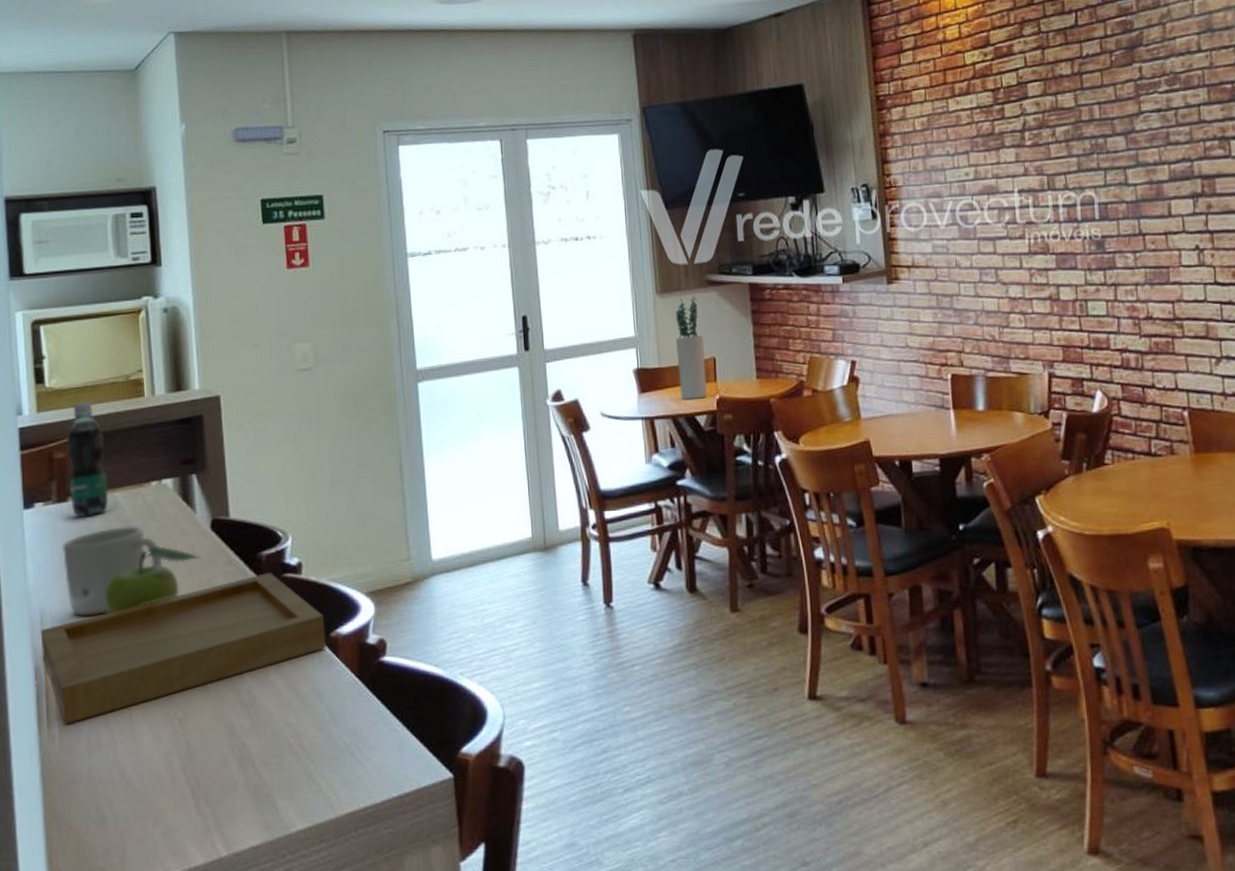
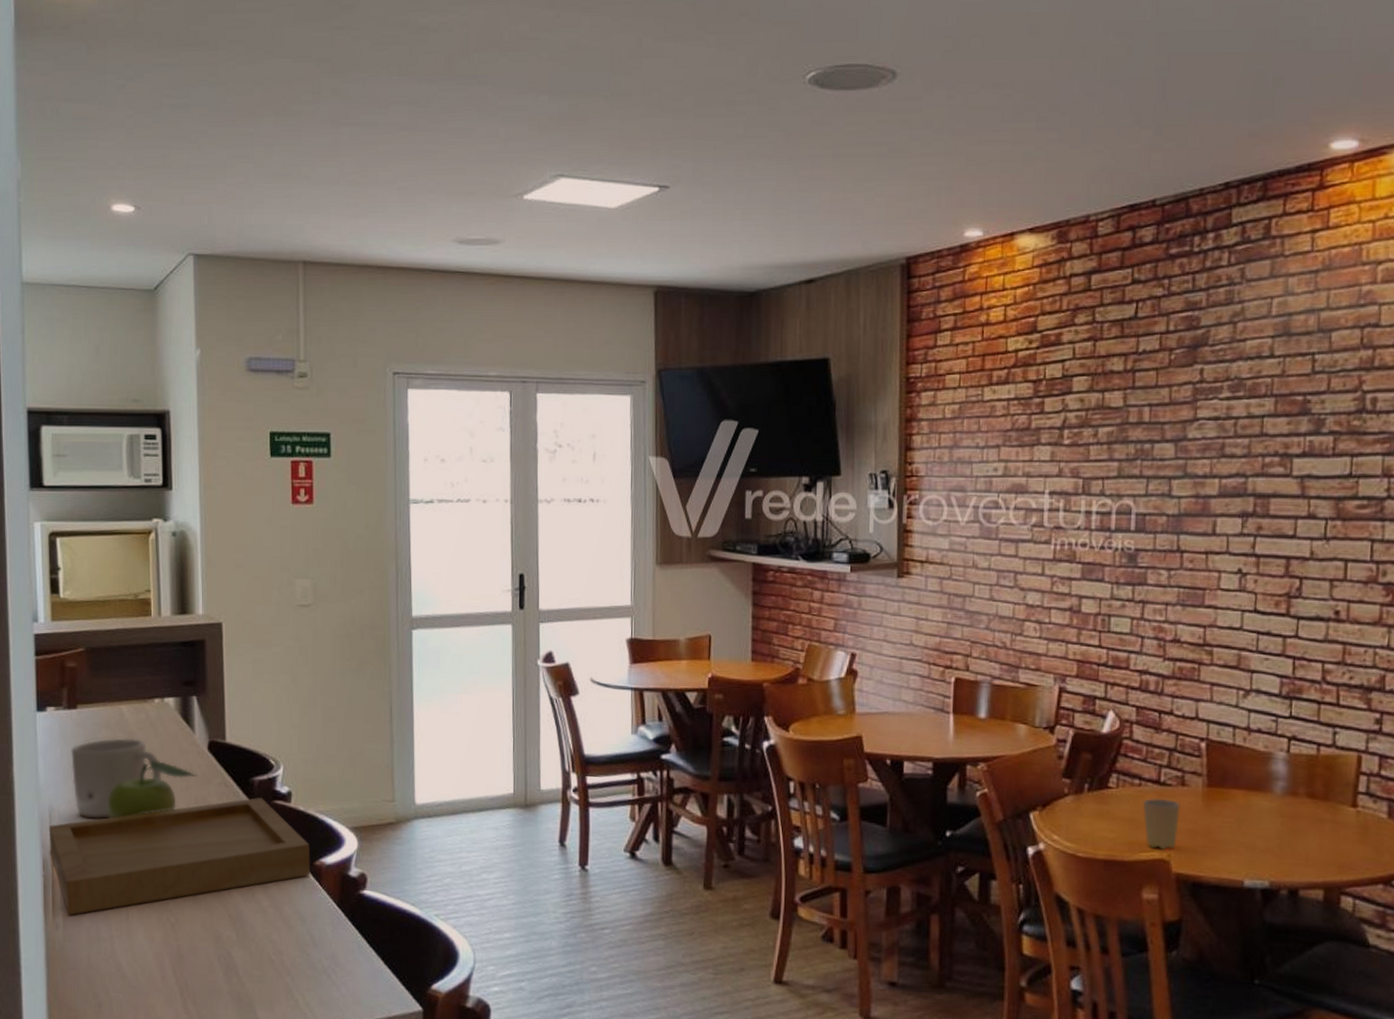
bottle: present [66,402,109,518] -> none [77,615,115,726]
vase: present [676,295,707,399] -> none [672,570,701,675]
cup: none [1138,468,1174,518] -> present [1142,798,1180,850]

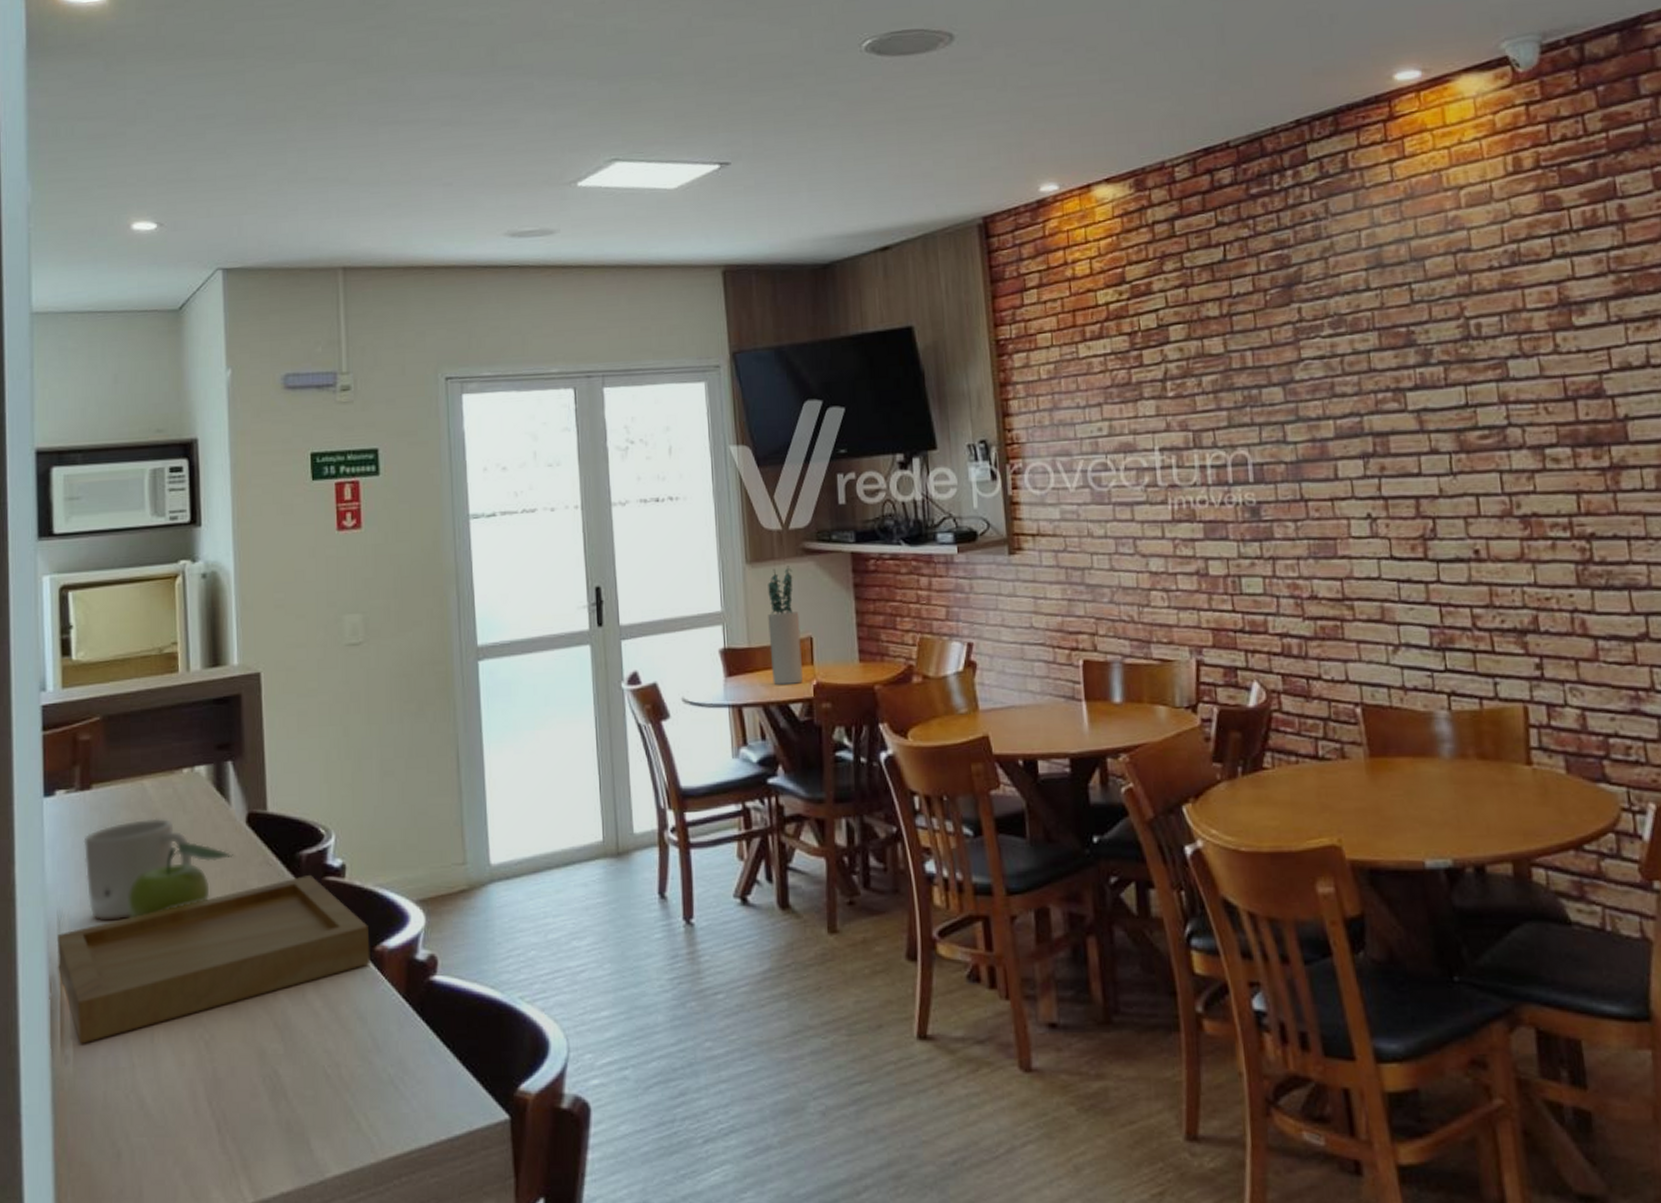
vase: none [672,570,701,675] -> present [768,565,803,685]
cup: present [1142,798,1180,850] -> none [1303,775,1346,834]

